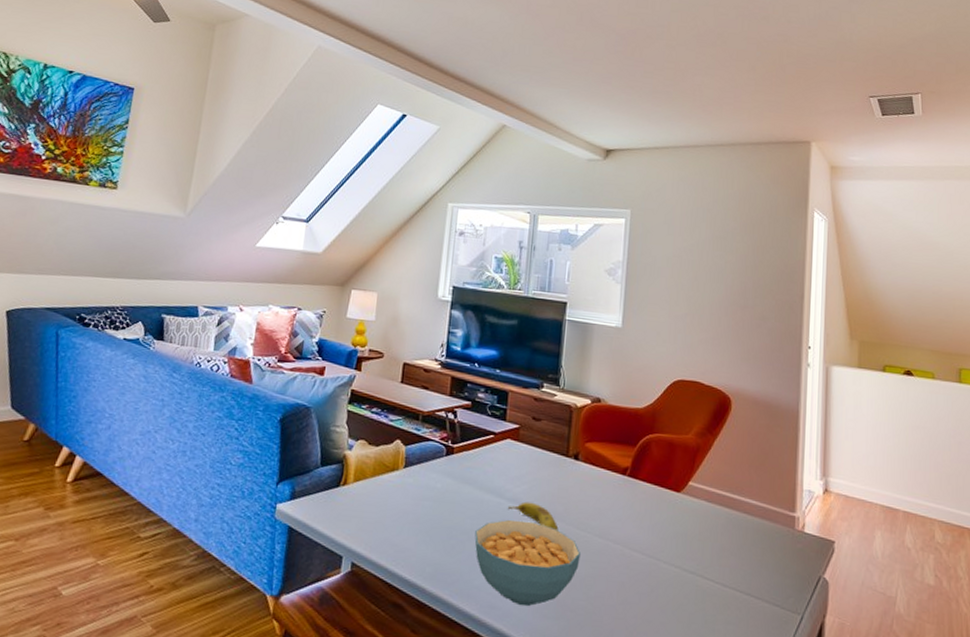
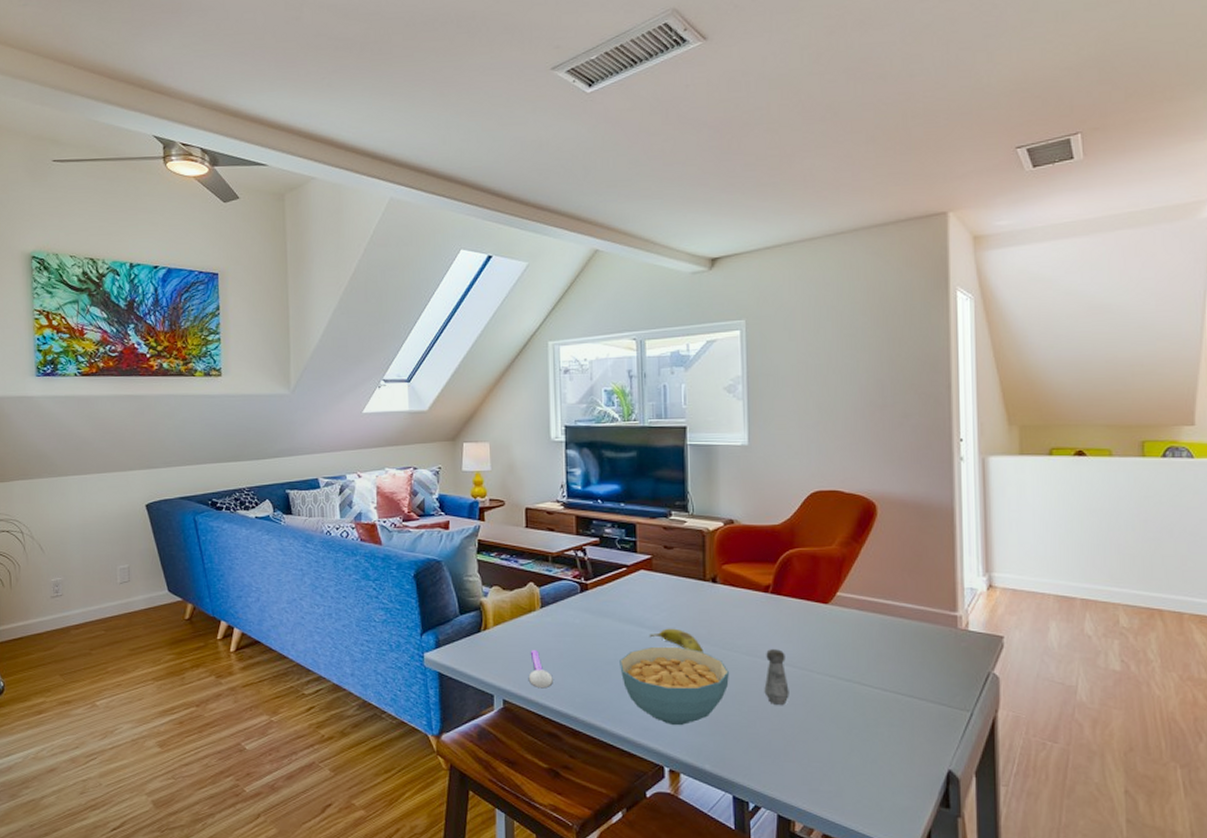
spoon: none [380,511,406,554] -> present [528,650,553,689]
salt shaker: none [612,533,636,593] -> present [764,649,789,705]

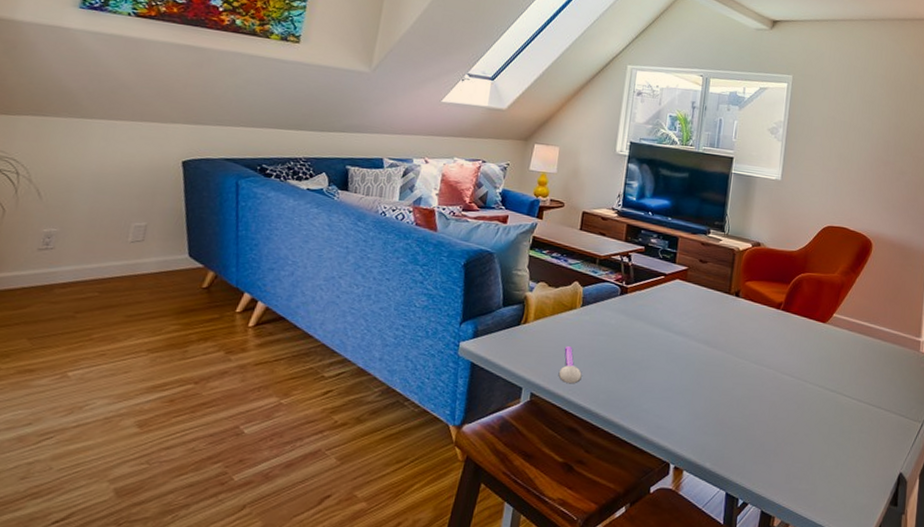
cereal bowl: present [620,646,729,726] -> none [644,350,738,426]
fruit: present [649,628,704,653] -> none [674,334,720,359]
salt shaker: present [764,649,789,705] -> none [765,359,786,410]

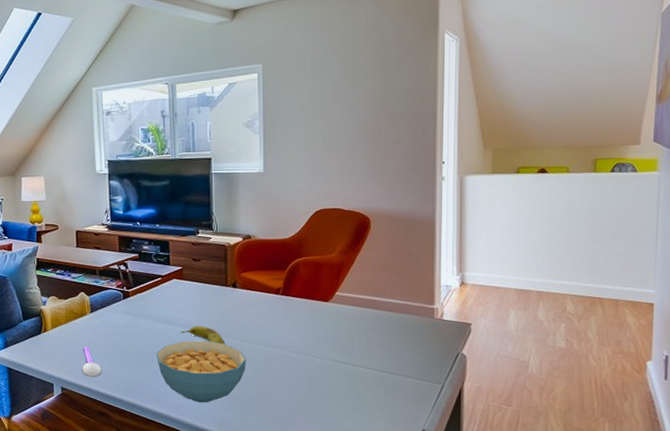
cereal bowl: none [644,350,738,426] -> present [156,340,246,403]
fruit: none [674,334,720,359] -> present [180,325,225,345]

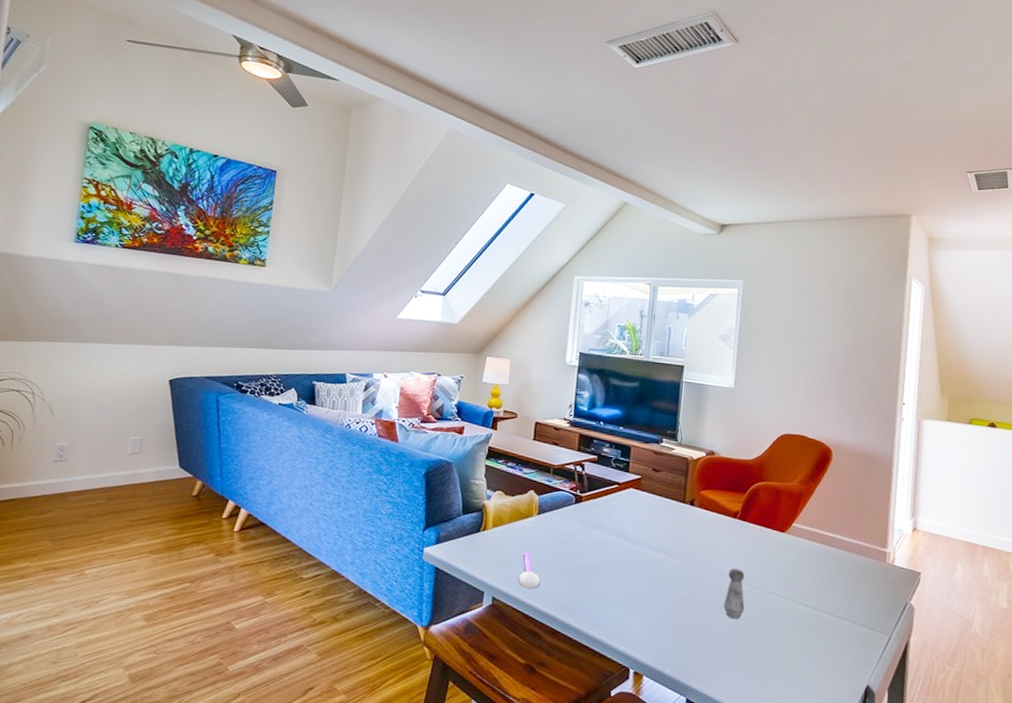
cereal bowl: present [156,340,246,403] -> none [601,558,695,632]
fruit: present [180,325,225,345] -> none [630,542,676,568]
salt shaker: none [275,340,295,384] -> present [723,568,745,619]

